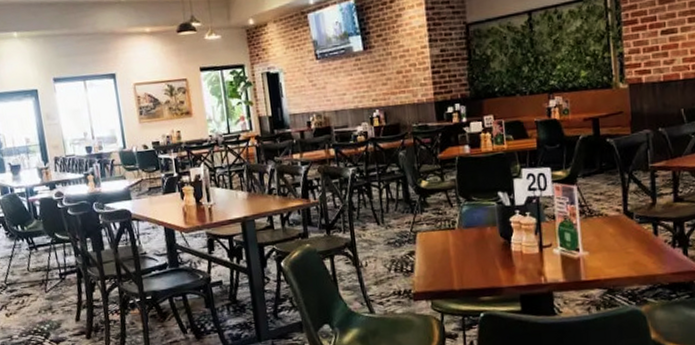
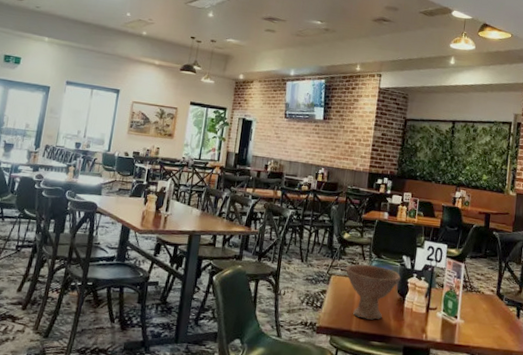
bowl: none [431,210,501,274] -> present [345,264,401,320]

